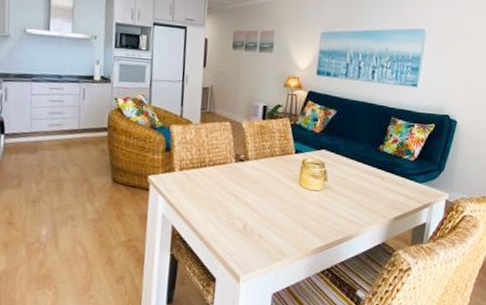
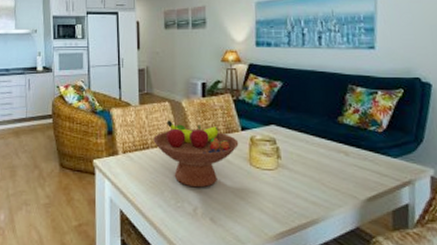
fruit bowl: none [211,139,292,206] -> present [153,120,239,188]

